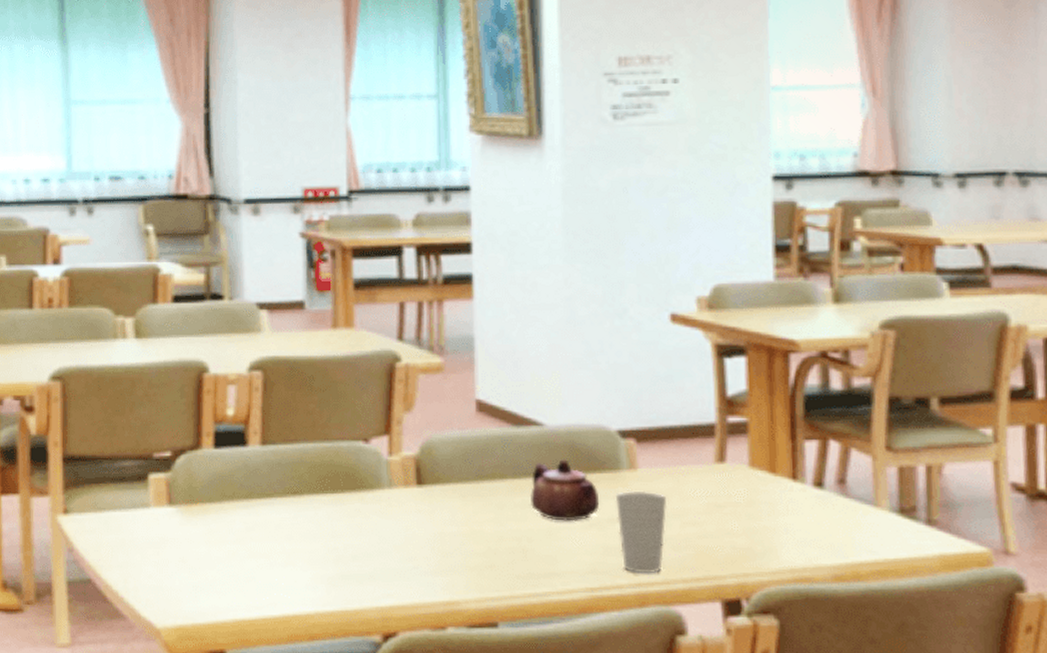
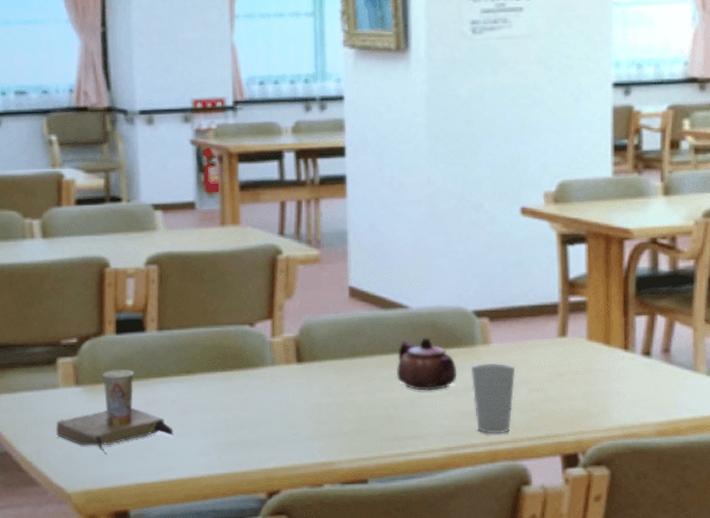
cup: none [144,487,277,585] -> present [55,369,173,454]

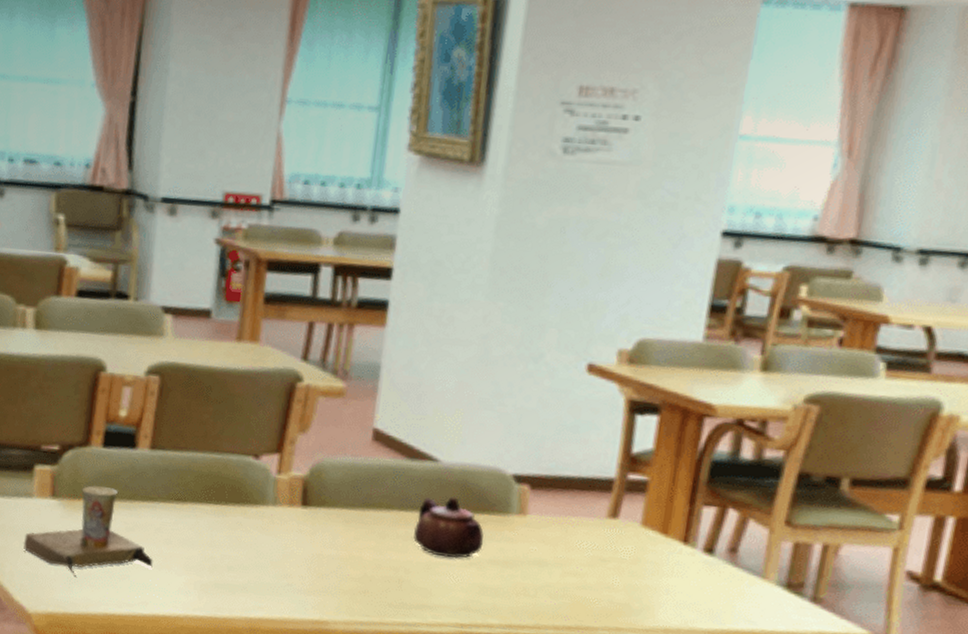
cup: present [470,362,516,434] -> none [497,535,552,618]

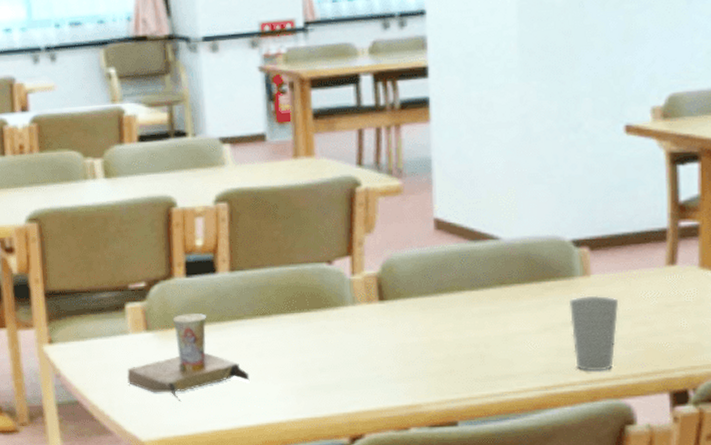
teapot: present [413,497,484,559] -> none [488,270,554,327]
cup: none [497,535,552,618] -> present [569,295,619,372]

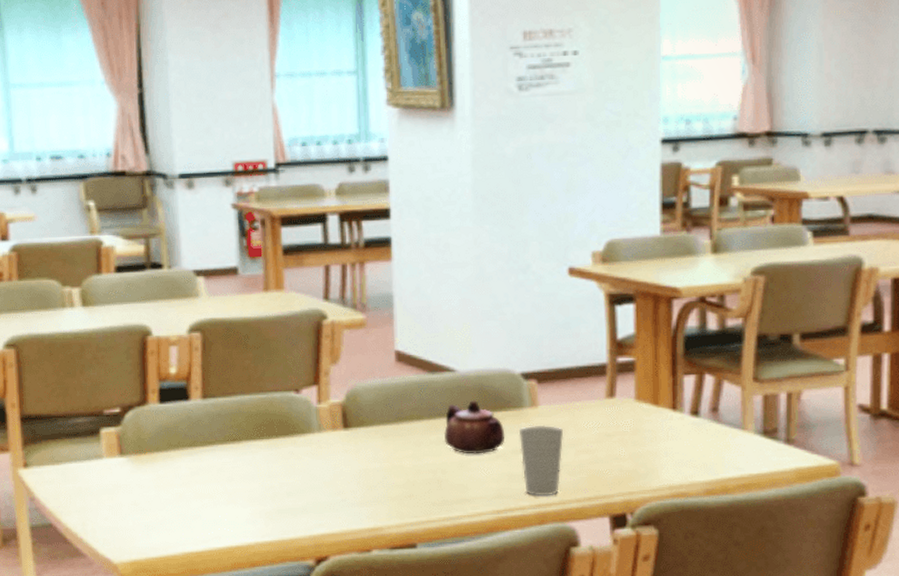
cup: present [126,313,250,401] -> none [100,438,220,524]
teapot: none [488,270,554,327] -> present [444,400,505,454]

